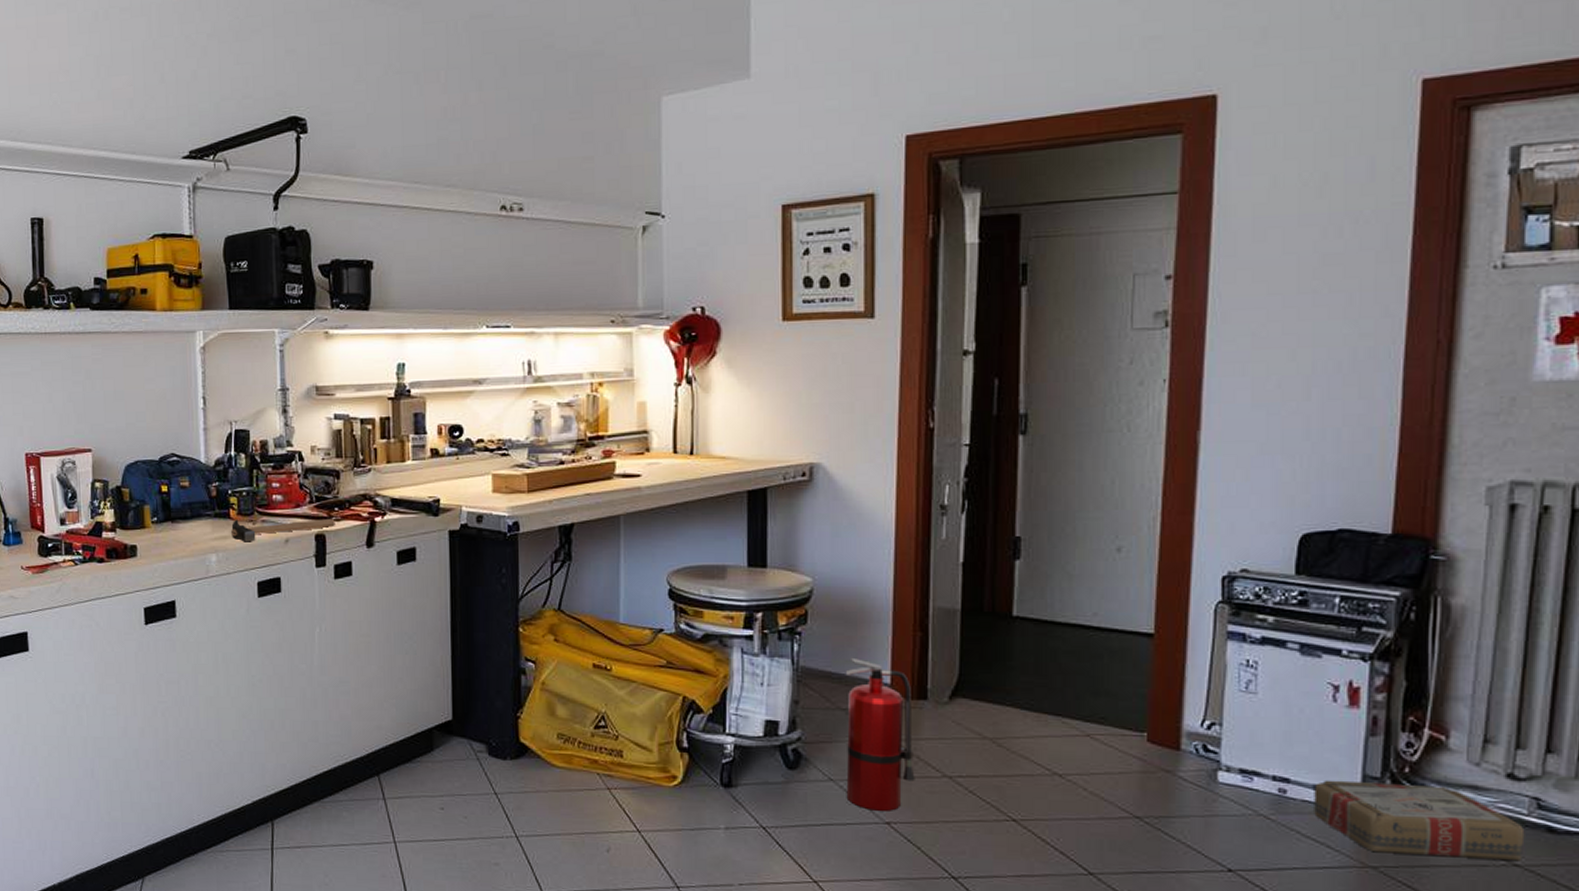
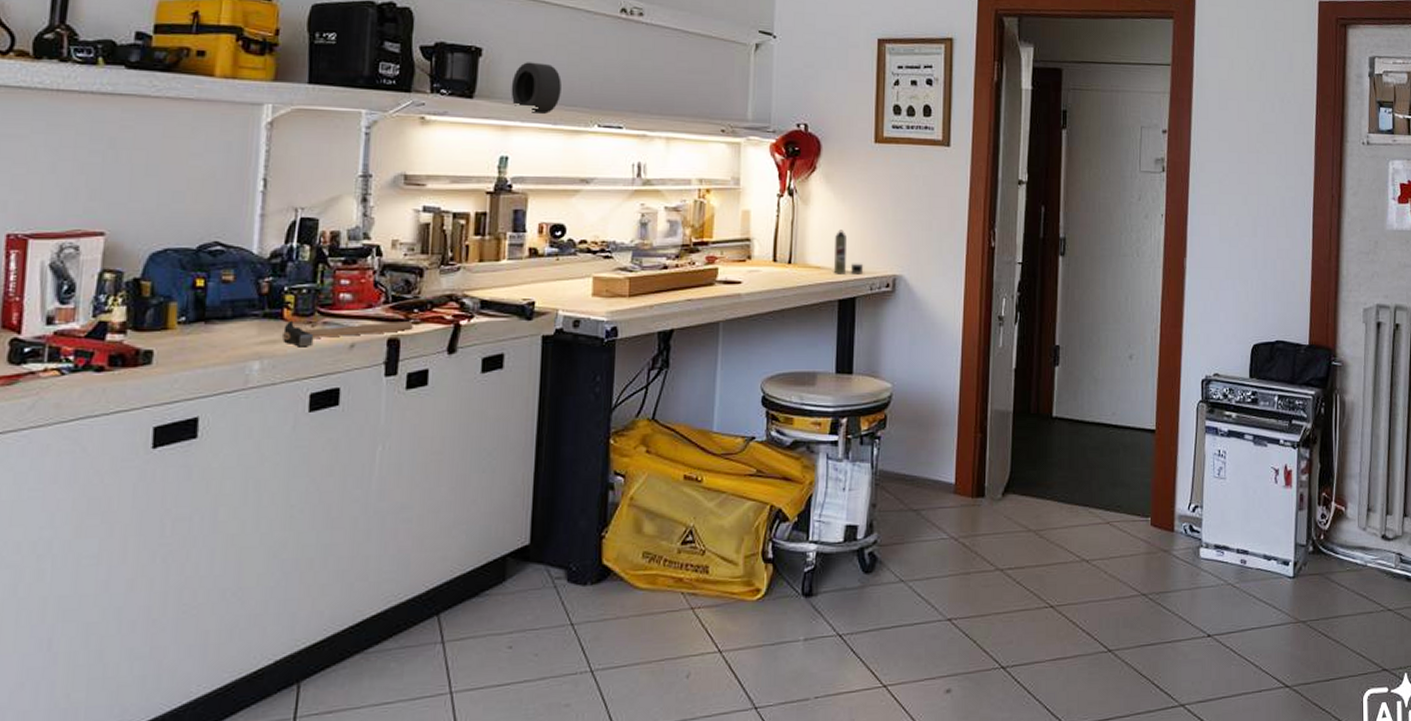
duct tape: none [402,269,449,321] -> present [511,62,562,115]
aerosol can: none [741,417,775,464] -> present [834,229,864,275]
fire extinguisher: present [846,657,915,811] -> none [914,459,973,609]
carton: present [1314,780,1525,862] -> none [1264,549,1394,609]

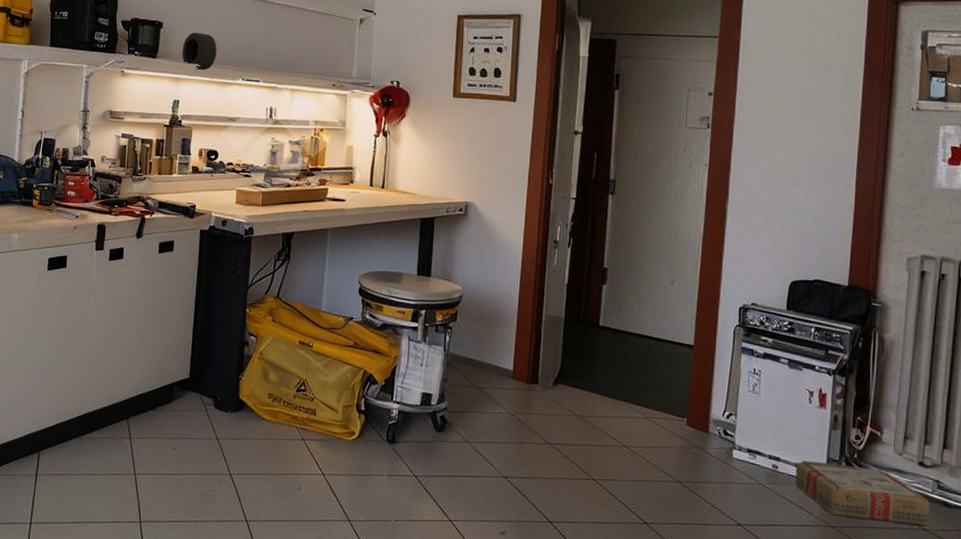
claw hammer: present [283,320,413,347] -> none [32,207,114,227]
aerosol can: present [834,229,864,275] -> none [418,164,442,200]
carton: none [1264,549,1394,609] -> present [795,460,930,527]

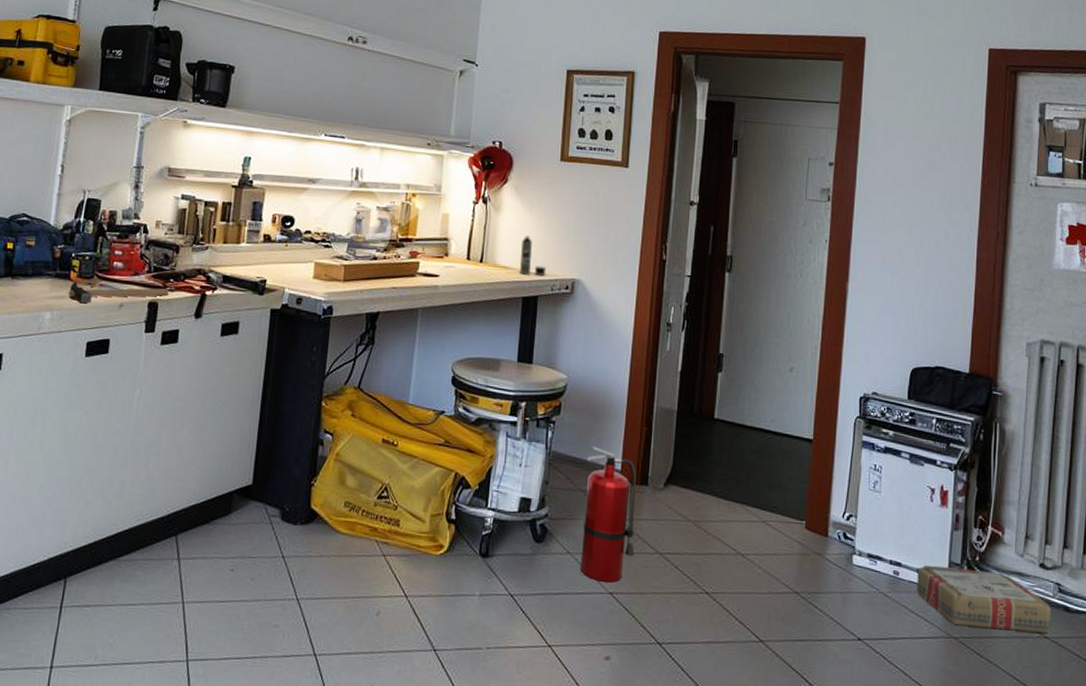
claw hammer: none [32,207,114,227] -> present [69,280,169,304]
duct tape: present [182,32,217,71] -> none [255,79,297,124]
aerosol can: none [418,164,442,200] -> present [520,235,547,276]
fire extinguisher: none [477,348,527,468] -> present [580,445,636,583]

